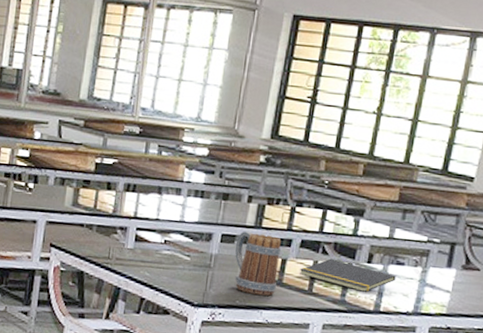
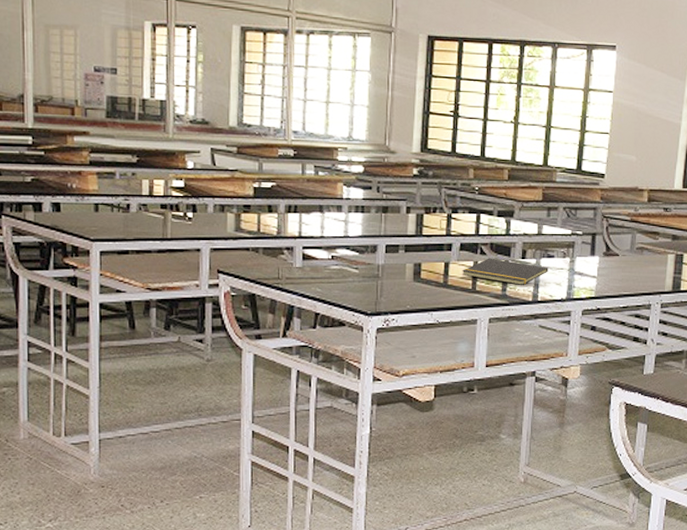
mug: present [235,230,281,296] -> none [400,240,442,299]

